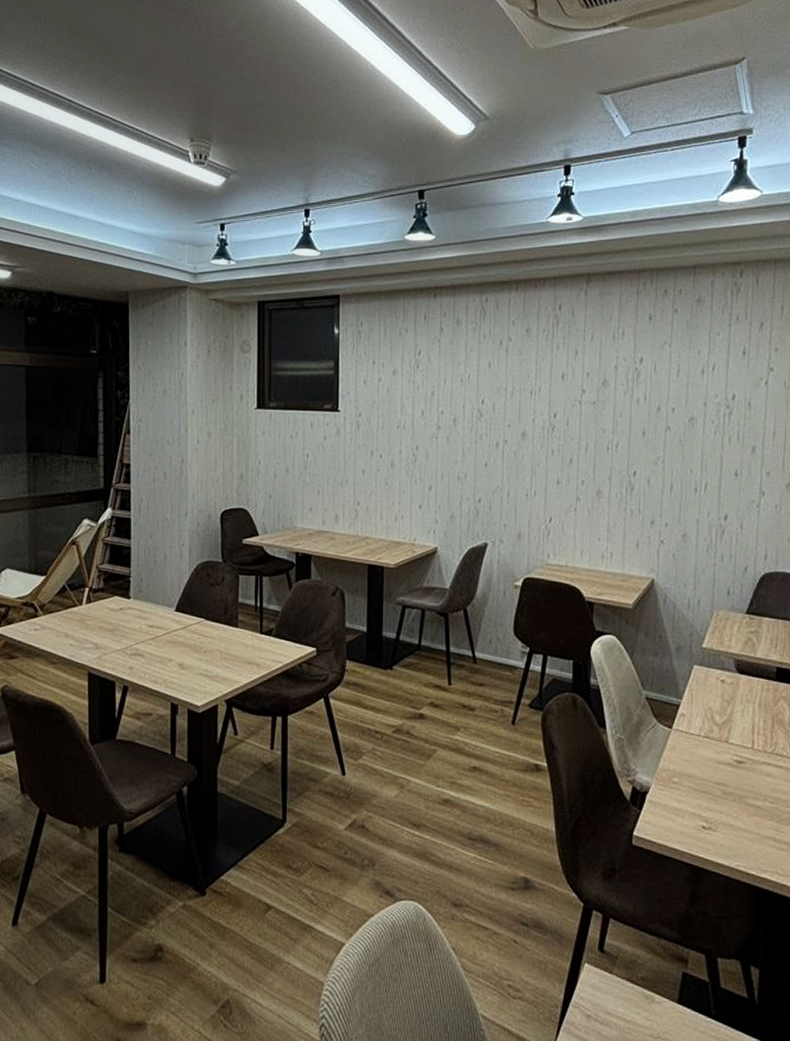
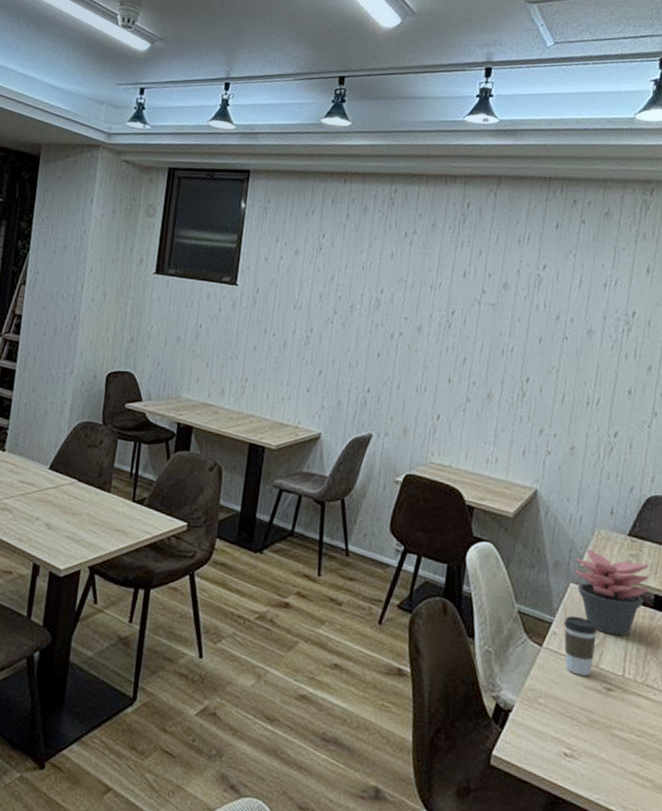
coffee cup: none [691,696,725,752] -> present [564,615,598,676]
succulent plant: none [695,631,771,710] -> present [573,549,650,636]

